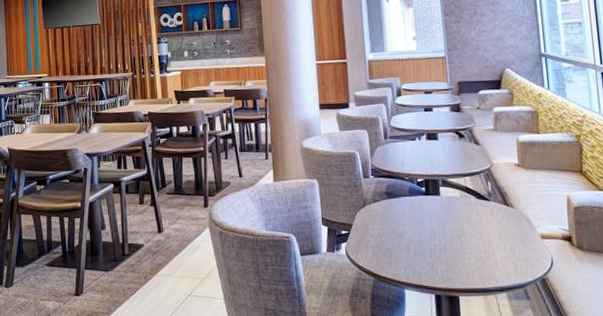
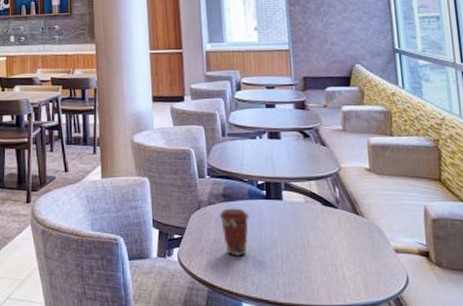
coffee cup: none [383,204,410,247] -> present [219,208,249,255]

